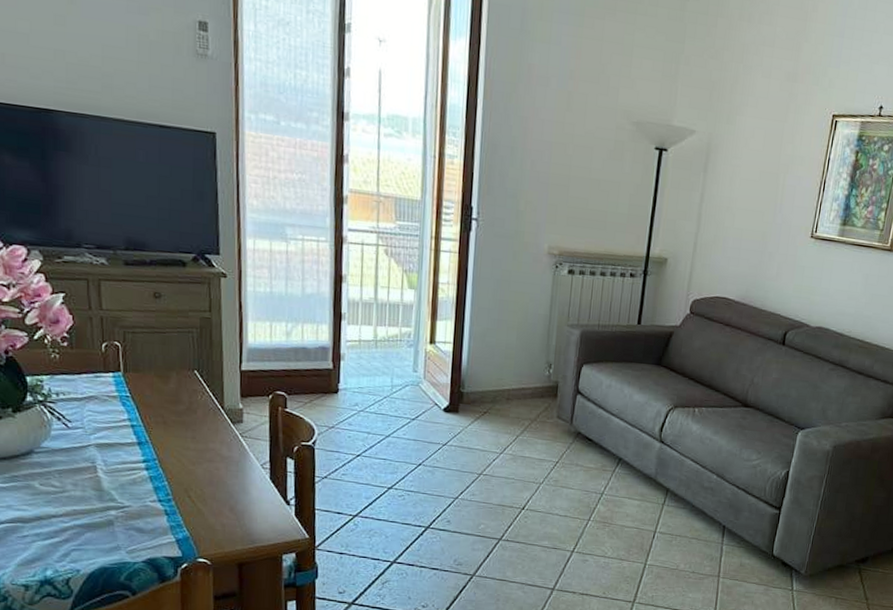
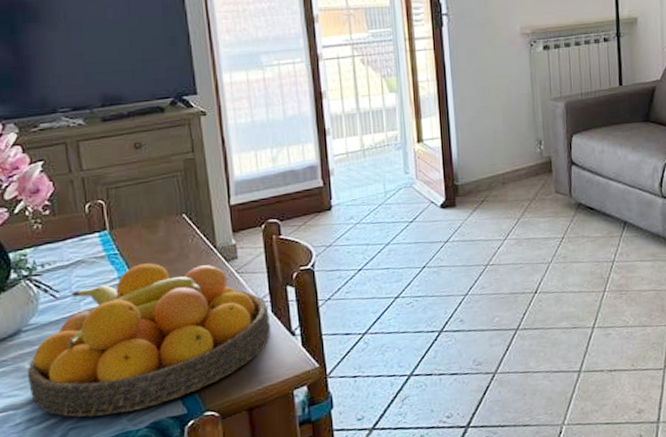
fruit bowl: none [37,410,268,545] -> present [28,263,271,417]

